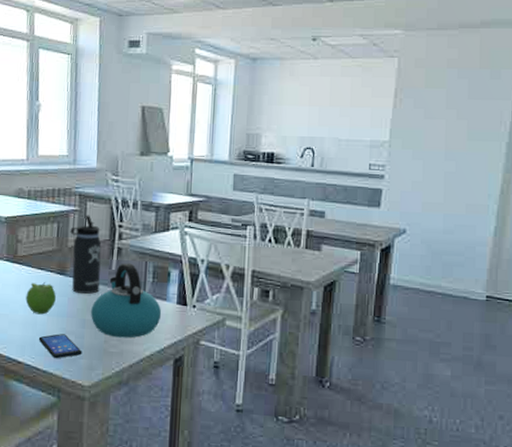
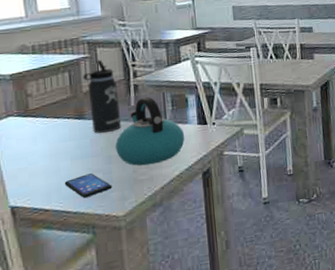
fruit: present [25,282,57,315] -> none [44,129,78,161]

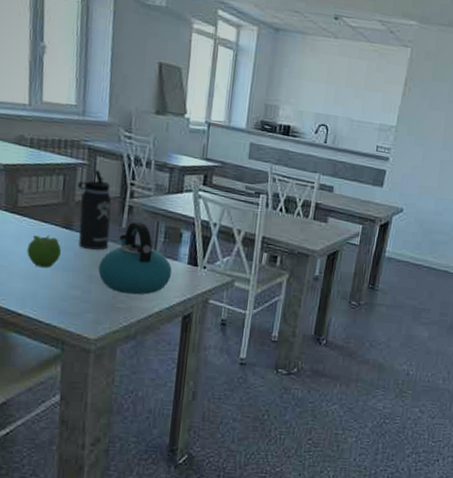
fruit: none [44,129,78,161] -> present [27,235,62,268]
smartphone: present [64,173,113,199] -> none [41,288,89,312]

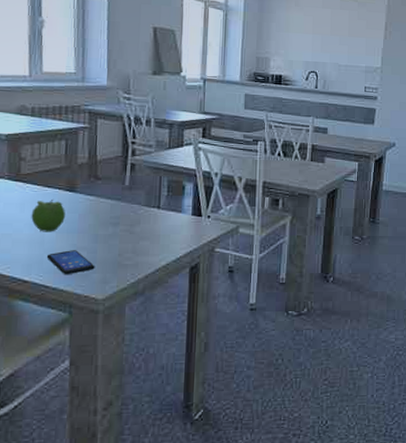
smartphone: none [41,288,89,312] -> present [46,250,95,275]
thermos bottle: present [77,169,112,250] -> none [79,132,114,209]
kettle: present [98,221,172,295] -> none [104,178,177,250]

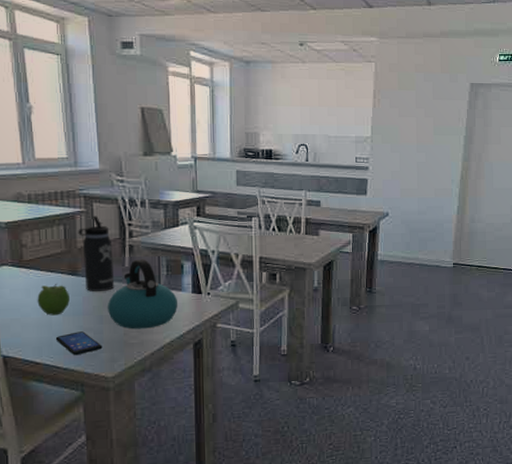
thermos bottle: none [79,132,114,209] -> present [78,215,115,291]
kettle: none [104,178,177,250] -> present [108,259,178,329]

